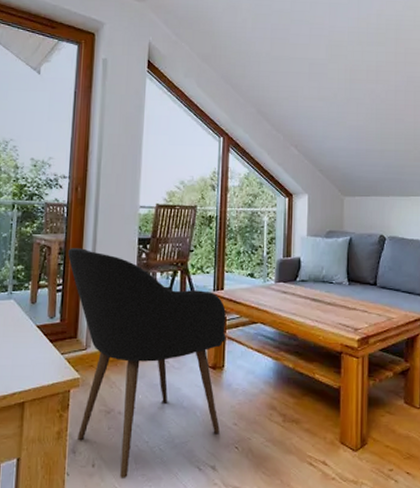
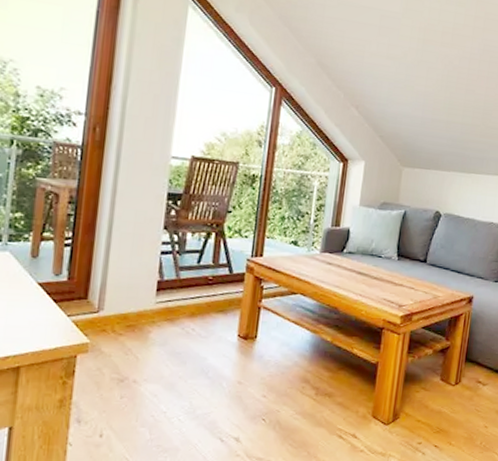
armchair: present [68,248,226,478] -> none [80,197,263,449]

